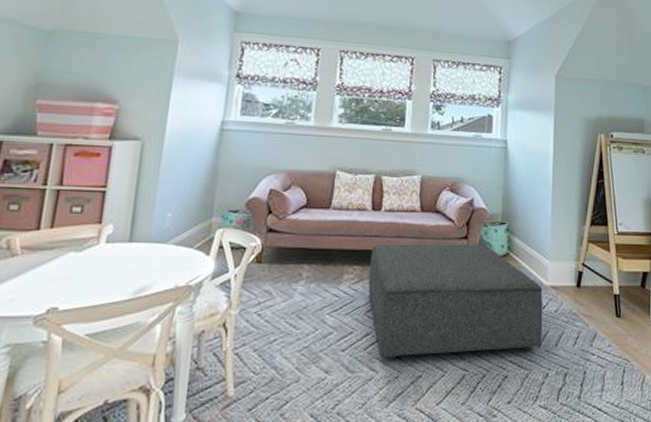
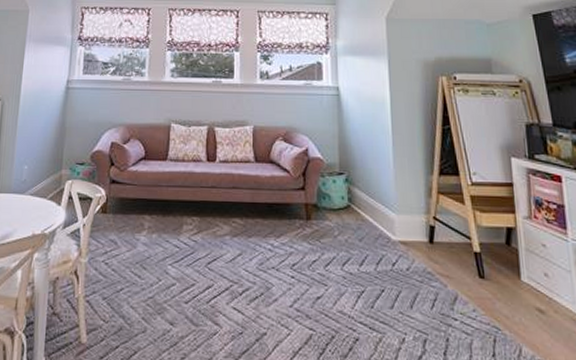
ottoman: present [368,243,543,360] -> none [207,195,395,315]

